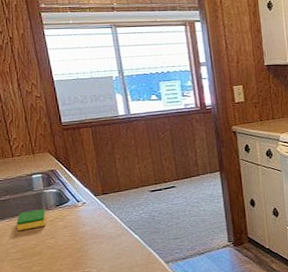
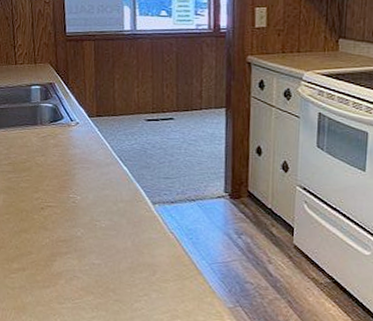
dish sponge: present [16,209,47,231] -> none [11,123,40,143]

